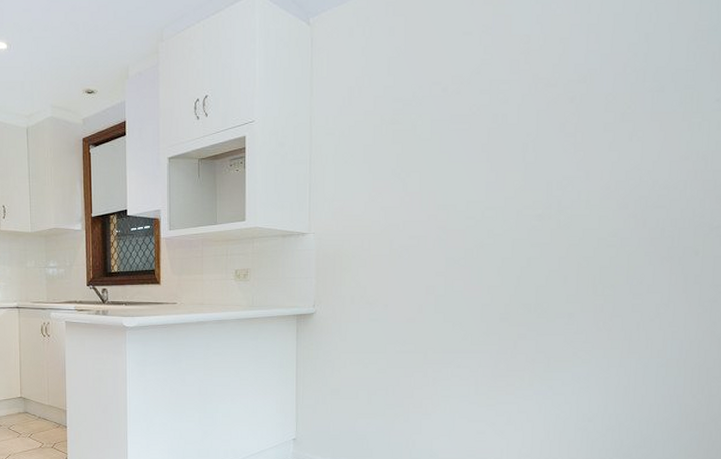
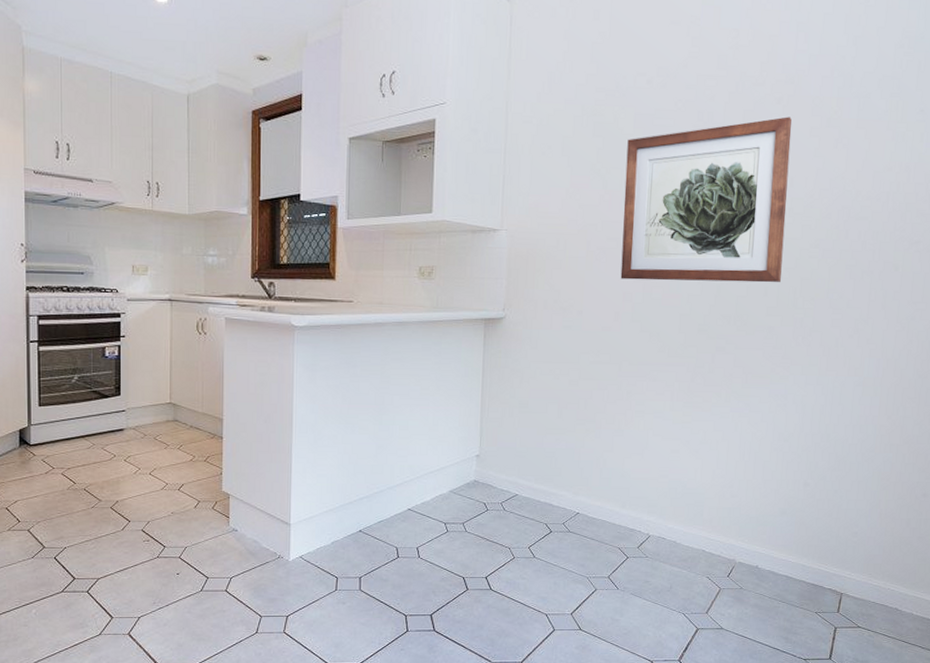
wall art: none [423,114,586,274] -> present [620,116,792,283]

